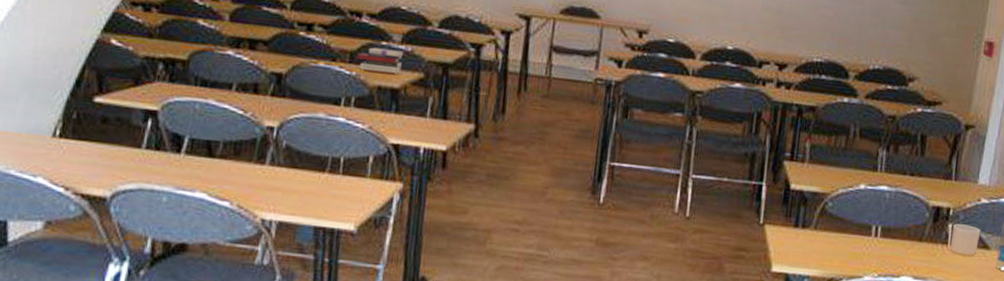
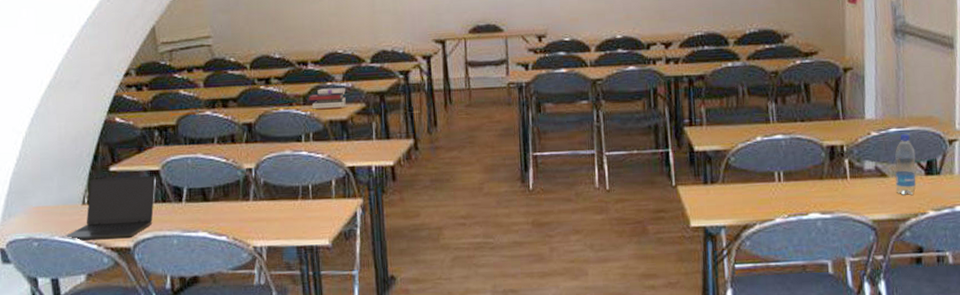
laptop: none [24,108,152,185] -> present [65,176,156,240]
mug: present [950,223,980,257] -> none [848,157,876,187]

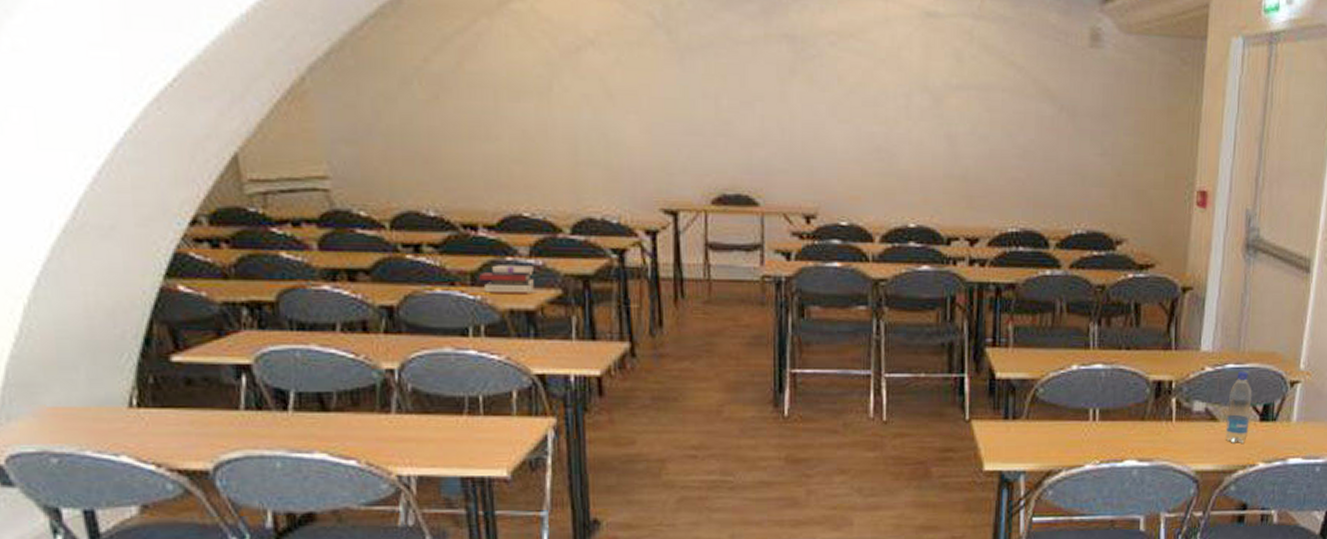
laptop: present [65,176,156,240] -> none [102,372,246,457]

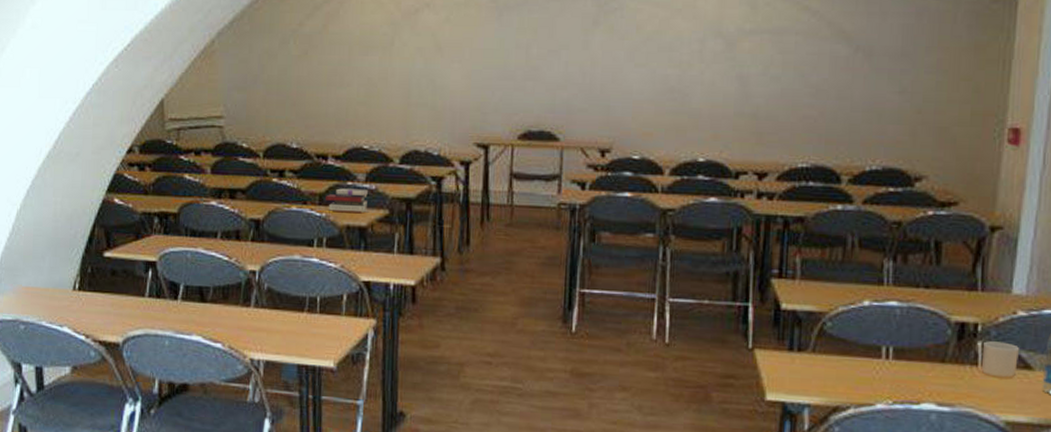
mug: none [1175,397,1206,432] -> present [981,341,1019,380]

